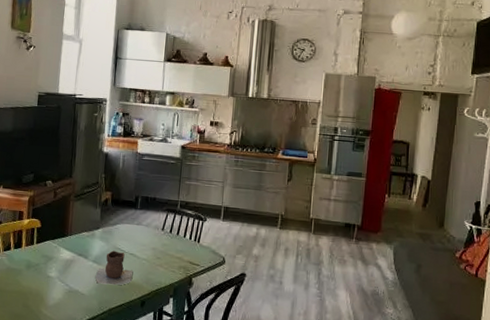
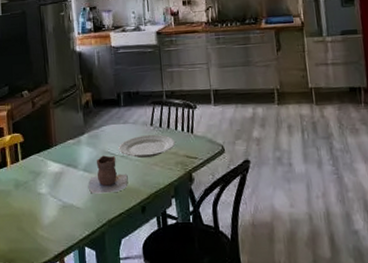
plate: none [128,238,182,259] -> present [118,135,176,158]

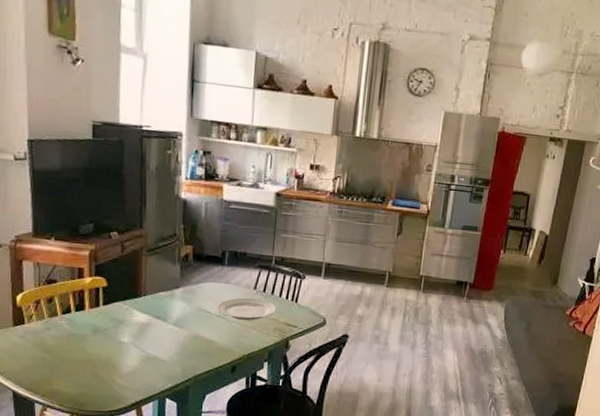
vase: present [89,155,128,194] -> none [177,312,222,350]

